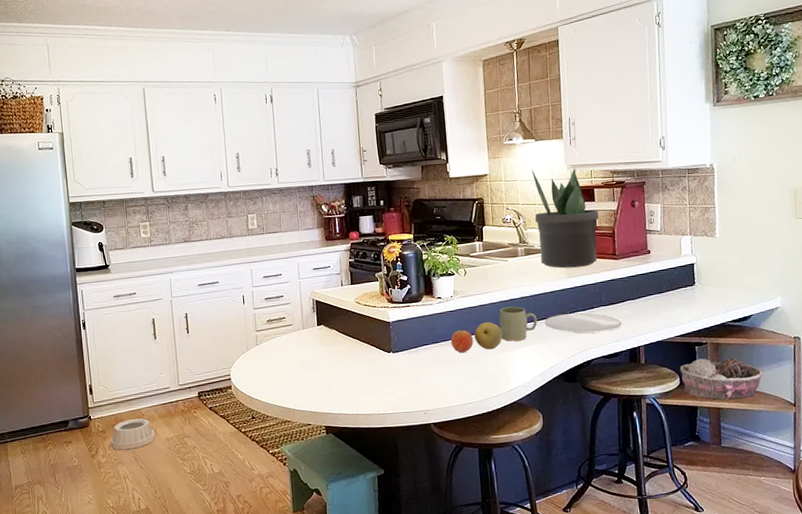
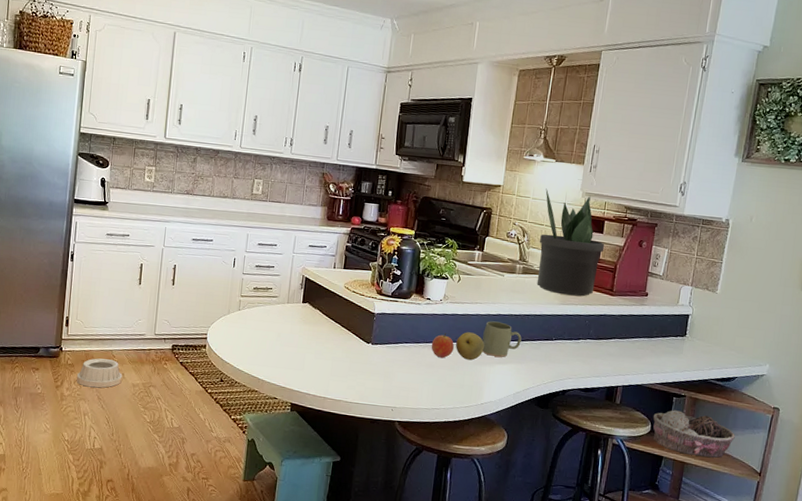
plate: present [544,313,623,334] -> none [528,339,606,366]

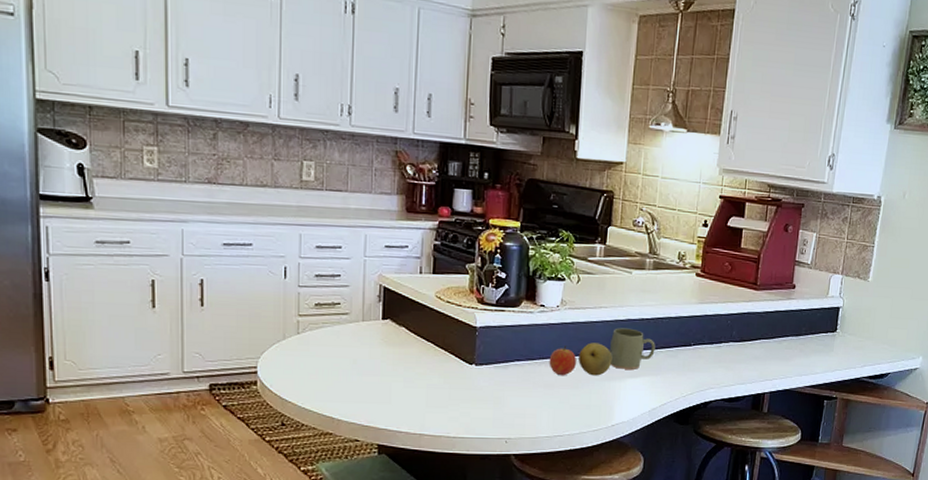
pet bowl: present [76,358,122,388] -> none [75,409,142,448]
planter: present [536,188,605,297] -> none [670,165,747,293]
decorative basket: present [653,410,735,458] -> none [803,414,888,462]

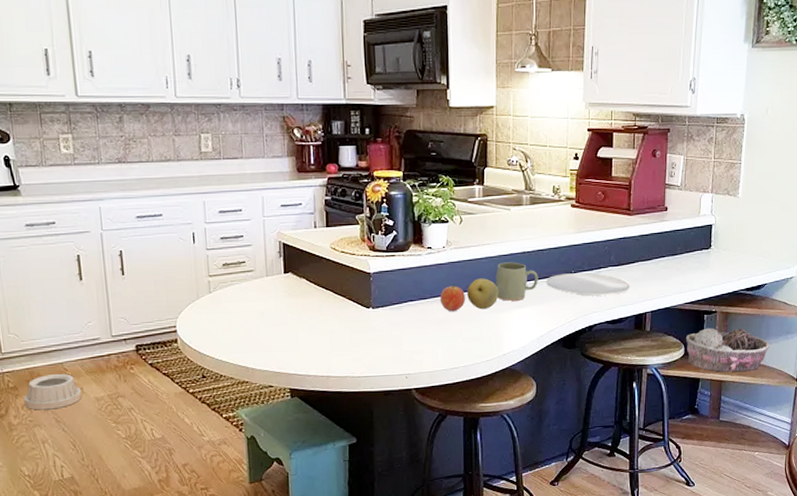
pet bowl: none [75,409,142,448] -> present [23,374,82,410]
plate: none [663,345,751,372] -> present [546,273,631,296]
decorative basket: none [803,414,888,462] -> present [685,328,769,372]

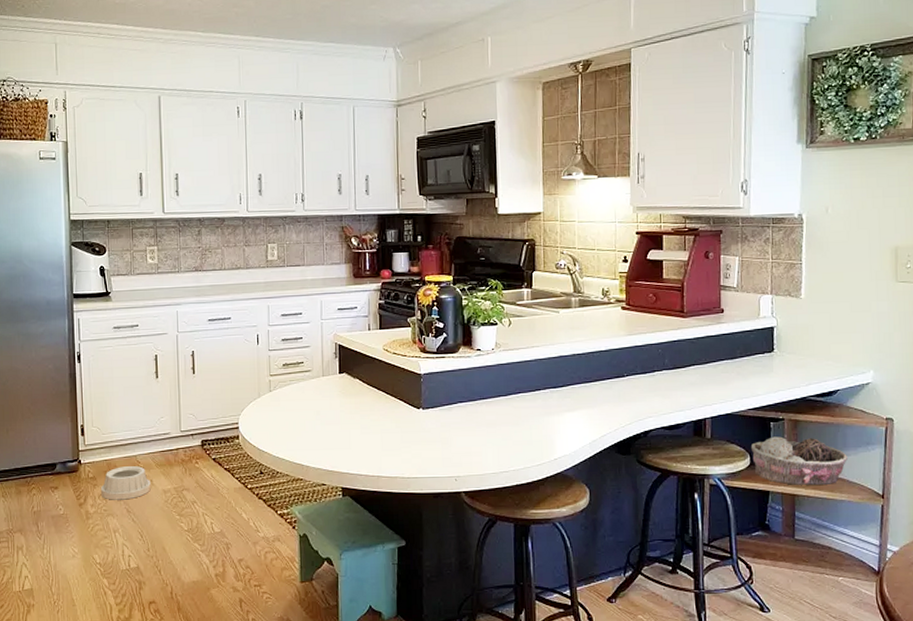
fruit: present [440,283,465,312] -> none [489,385,515,414]
fruit: present [467,278,499,310] -> none [517,380,549,412]
mug: present [495,262,538,301] -> none [544,364,589,404]
plate: present [546,273,631,296] -> none [597,376,688,400]

